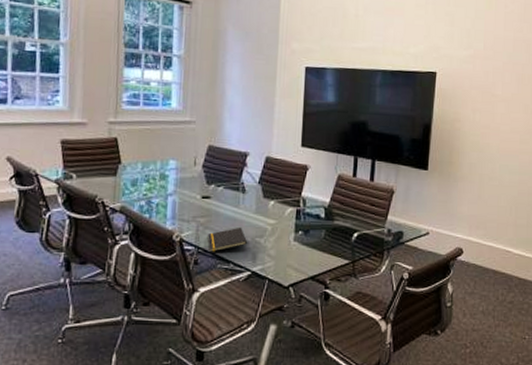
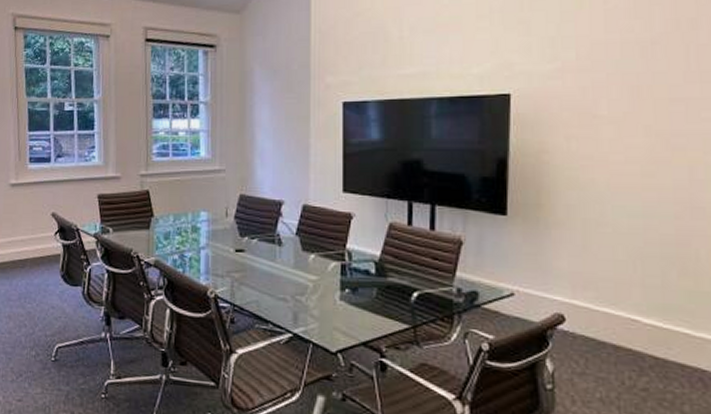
notepad: present [208,226,248,252] -> none [244,283,288,310]

